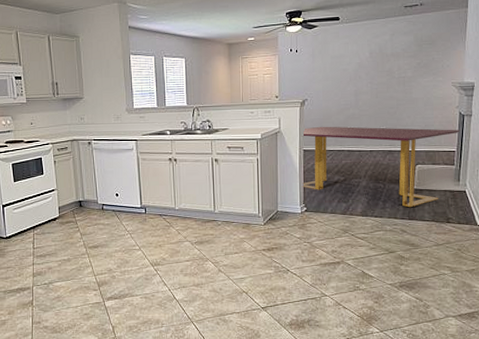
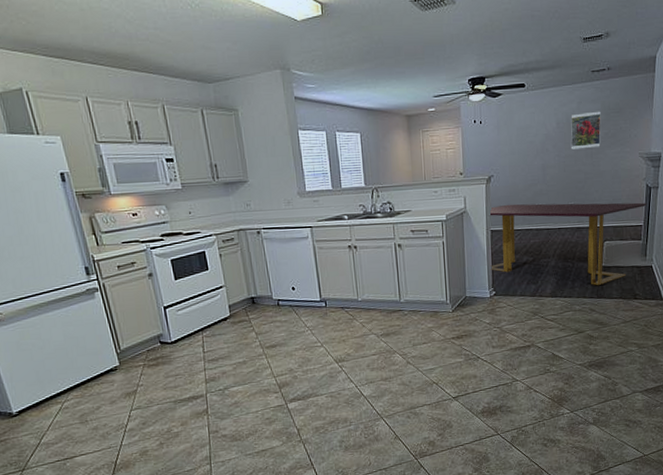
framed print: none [383,42,414,78] -> present [570,111,601,150]

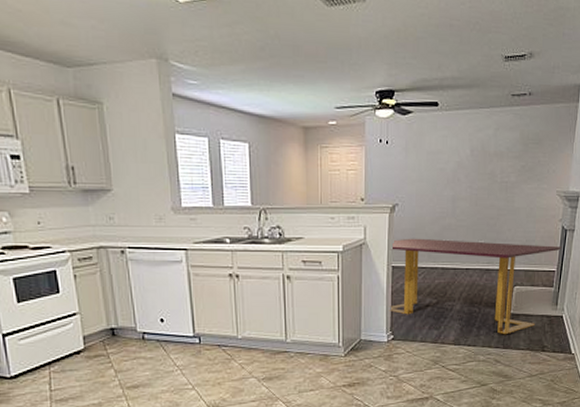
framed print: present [570,111,601,150] -> none [484,140,519,182]

